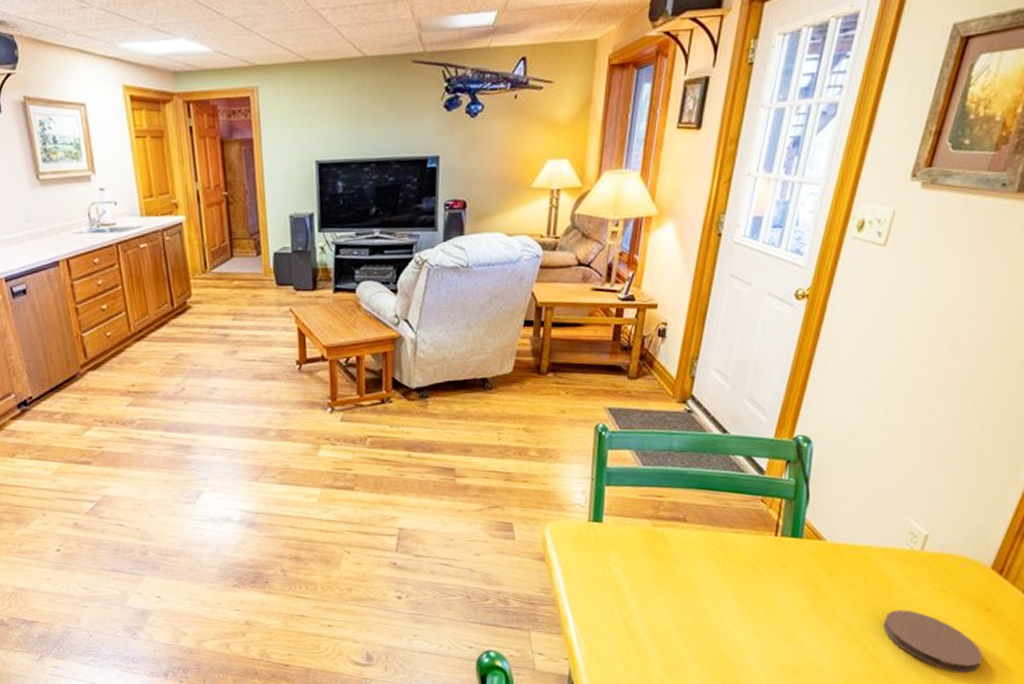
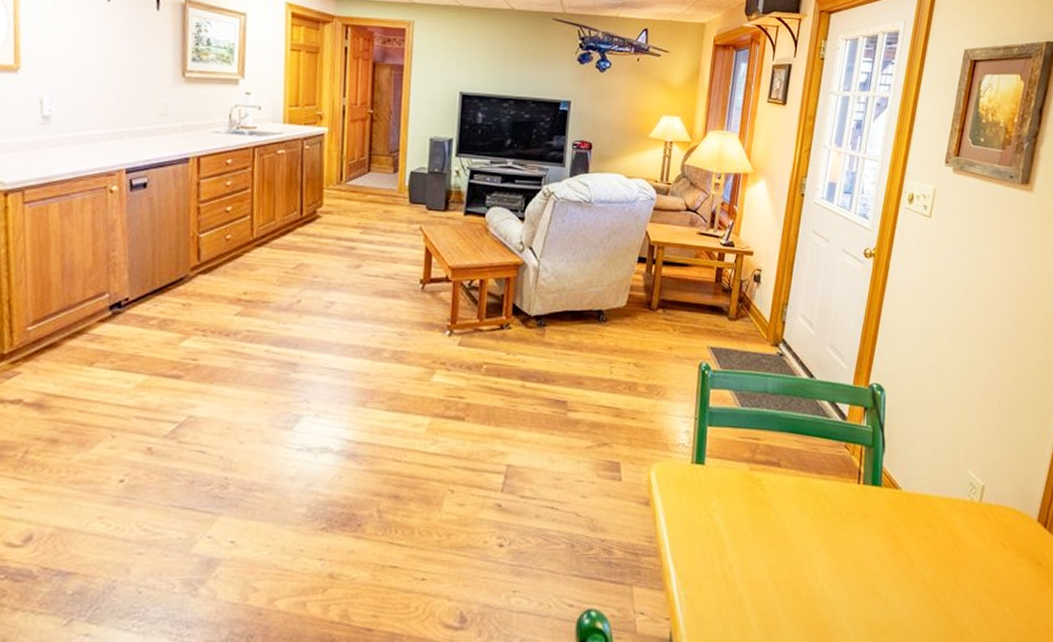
coaster: present [883,610,983,673] -> none [954,563,1040,632]

